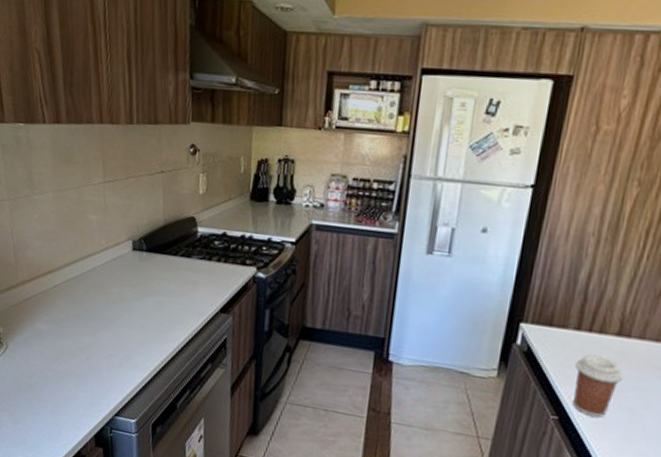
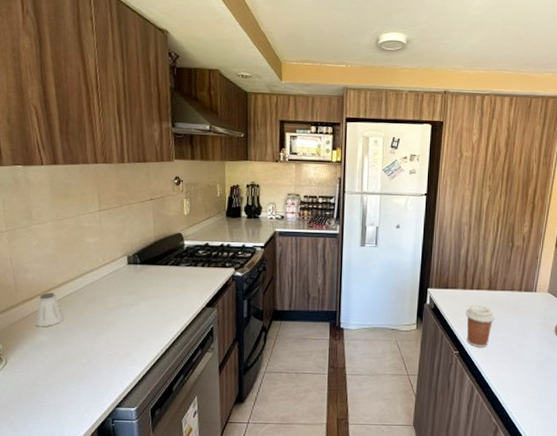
saltshaker: none [35,274,64,314] -> present [35,292,64,327]

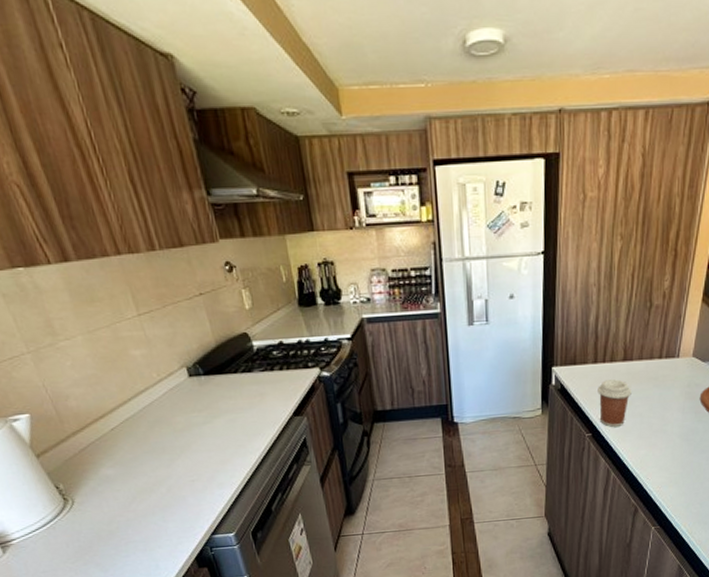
saltshaker: present [35,292,64,327] -> none [90,419,128,460]

